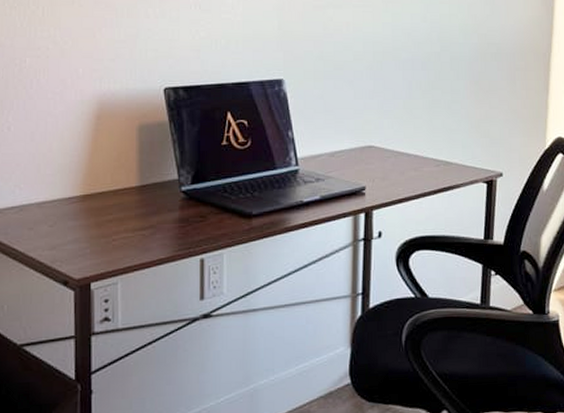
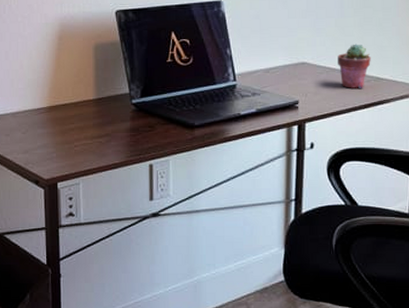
potted succulent: none [406,126,440,173] -> present [338,44,371,88]

